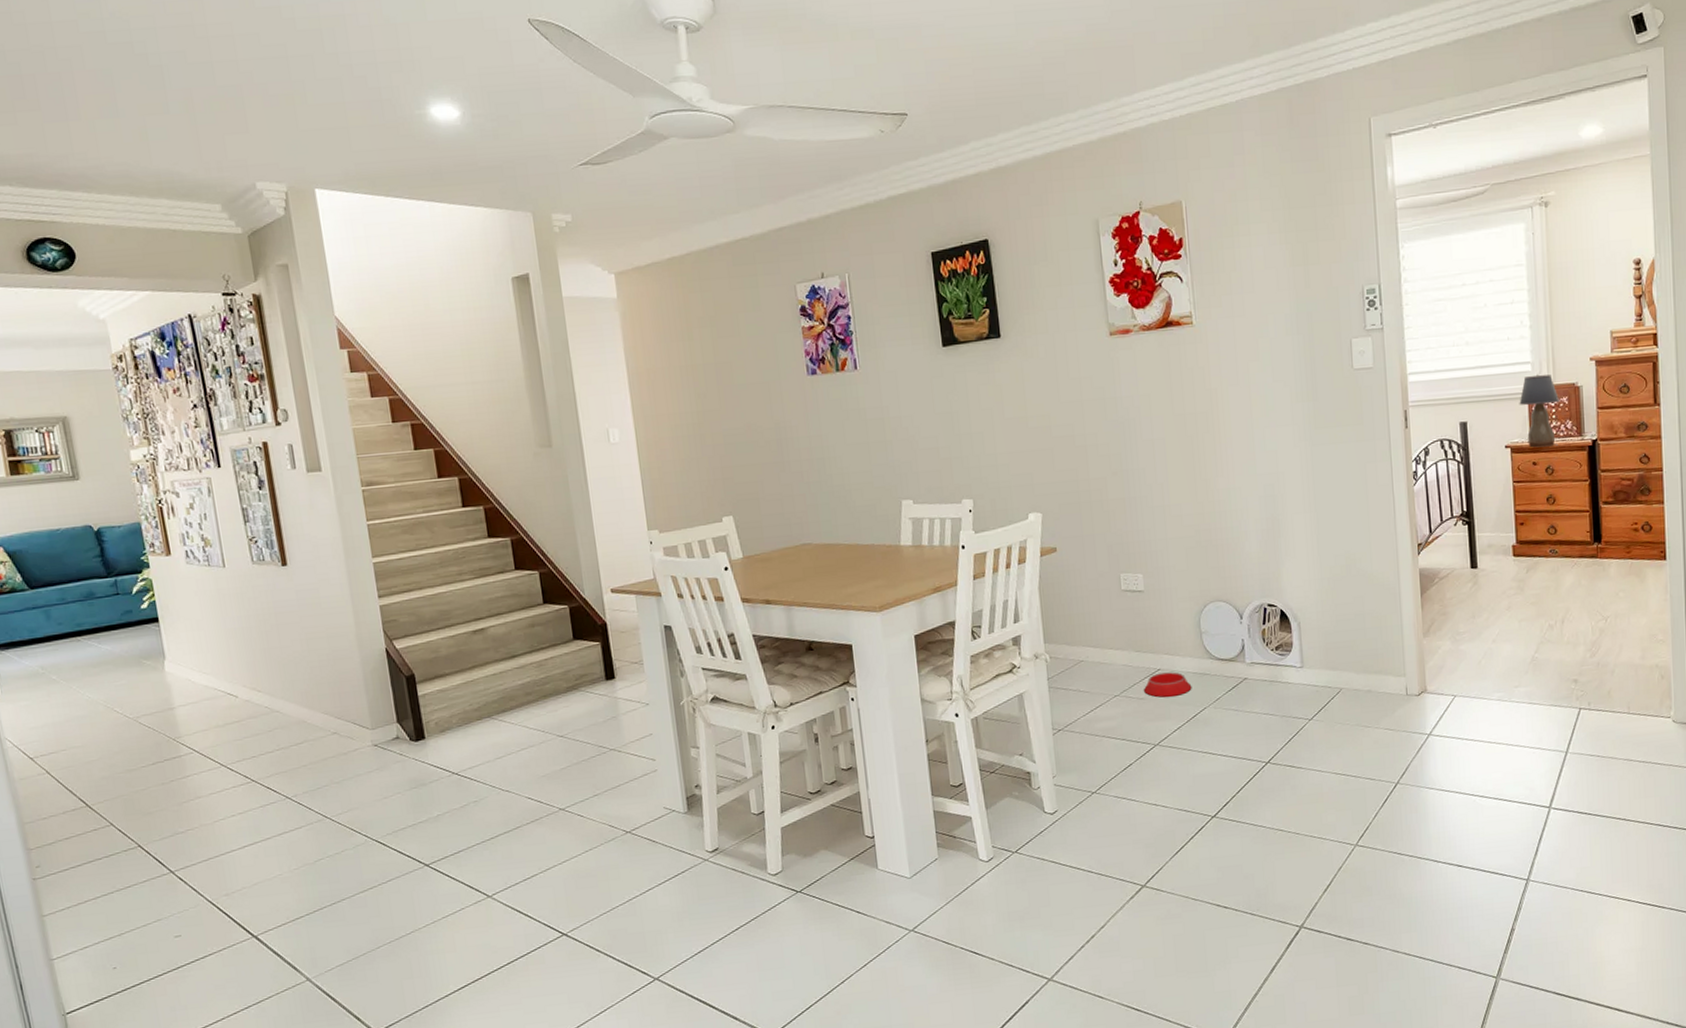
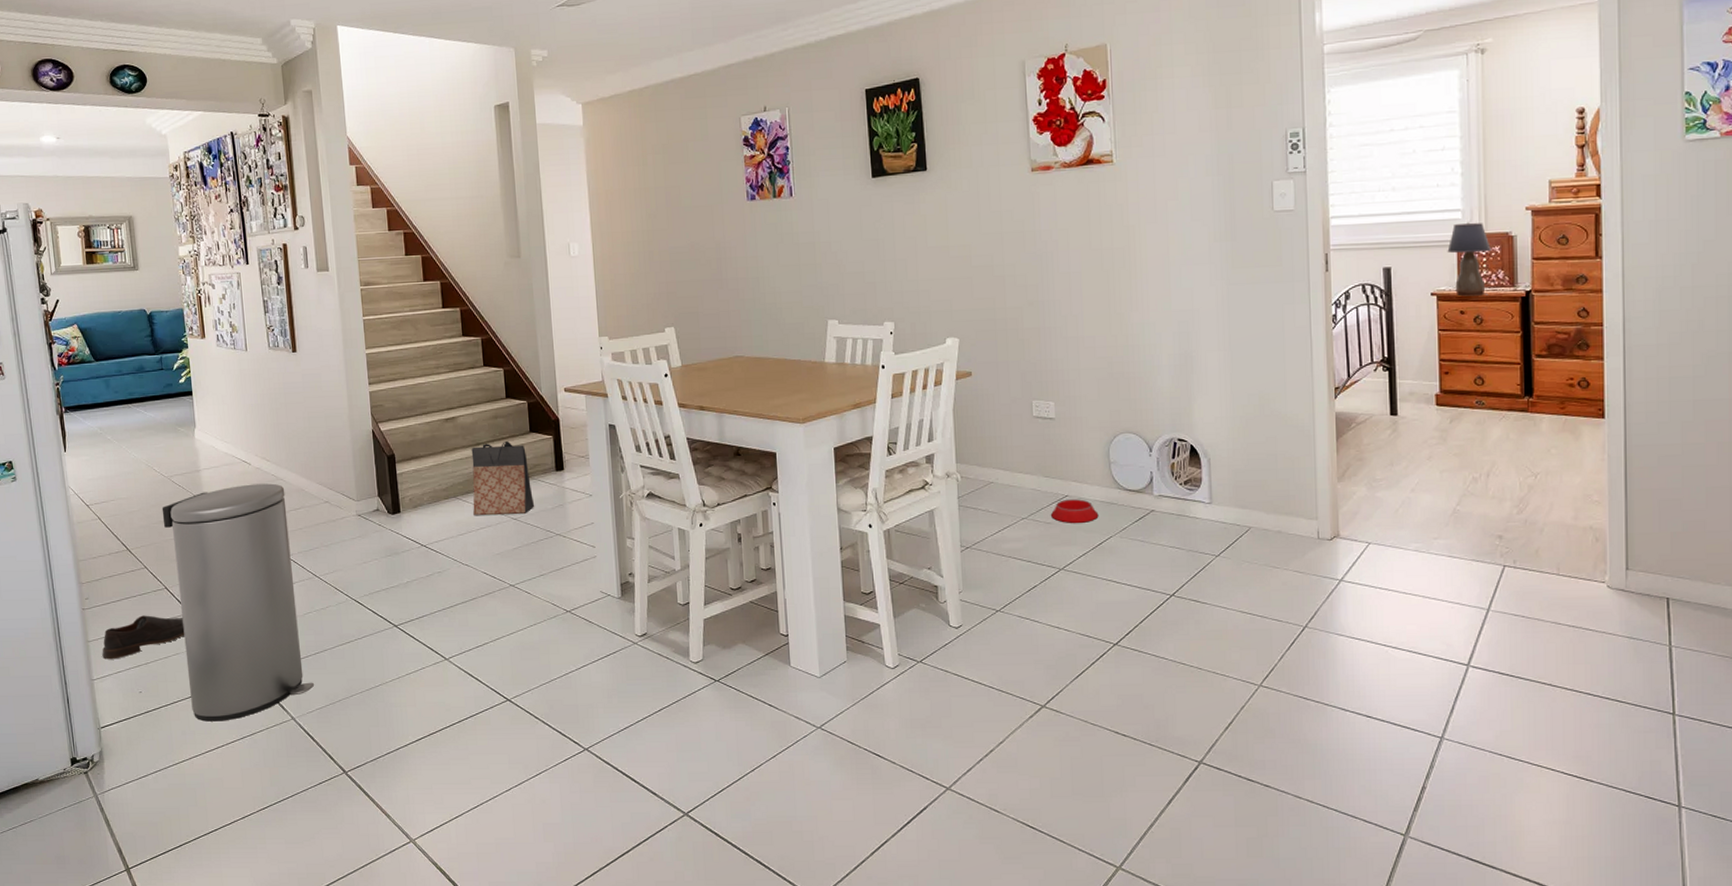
shoe: none [62,877,167,935] -> present [102,615,185,660]
pedal bin: none [128,716,333,994] -> present [162,483,315,722]
bag: none [505,651,584,737] -> present [471,441,535,516]

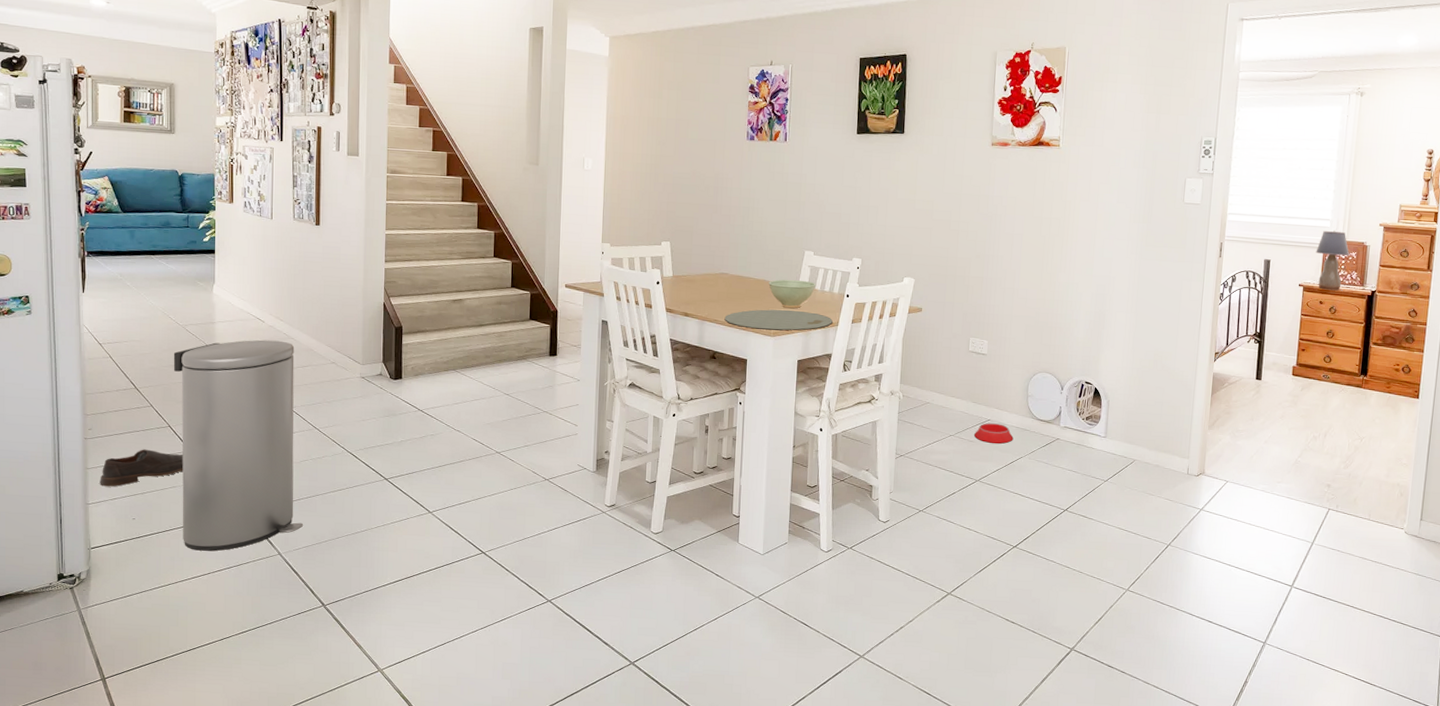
bag: present [471,441,535,516] -> none [470,325,527,390]
placemat: none [745,390,869,417] -> present [724,309,833,331]
bowl: none [790,354,846,389] -> present [768,279,817,309]

